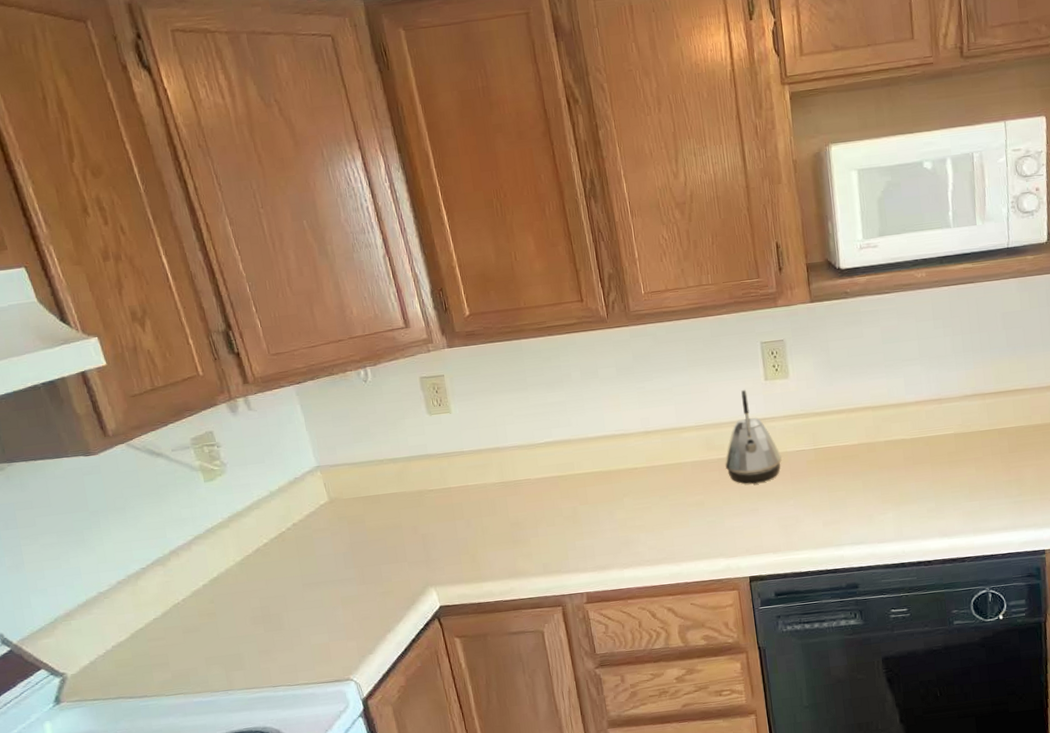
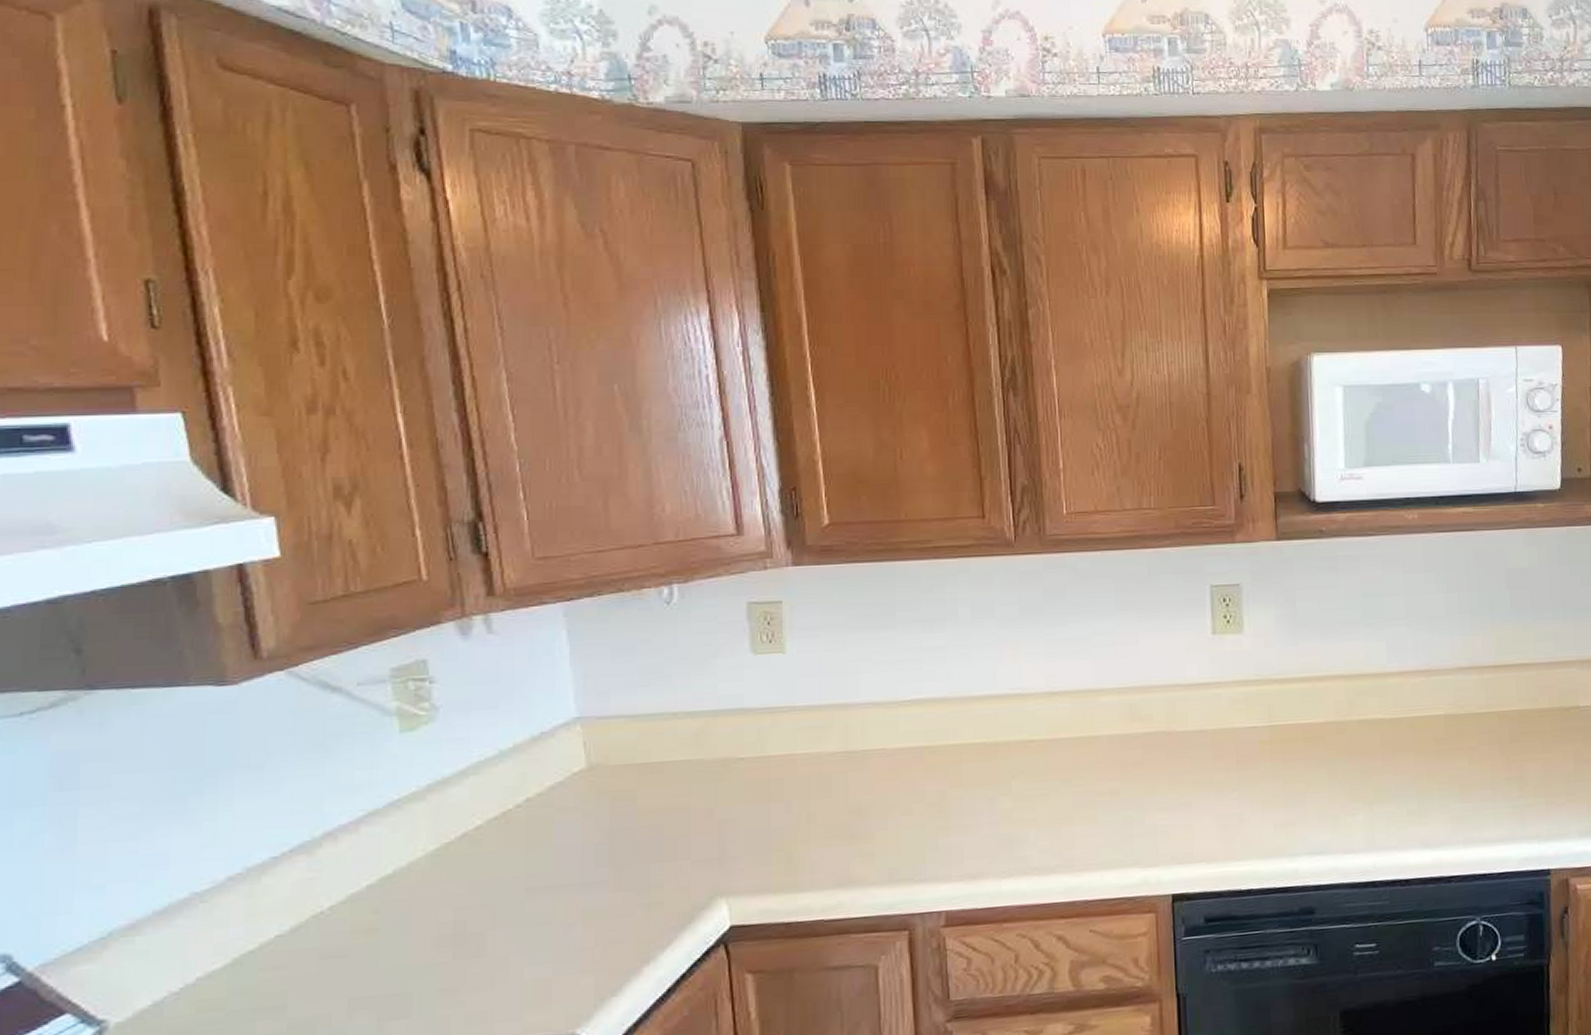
kettle: present [724,389,782,484] -> none [1151,643,1226,769]

